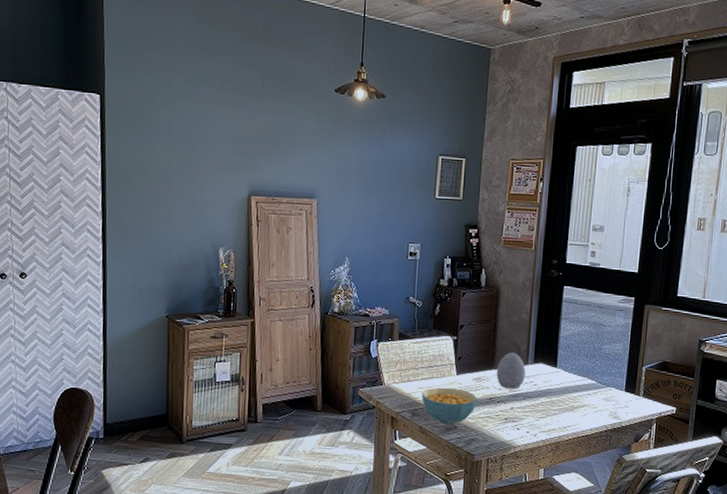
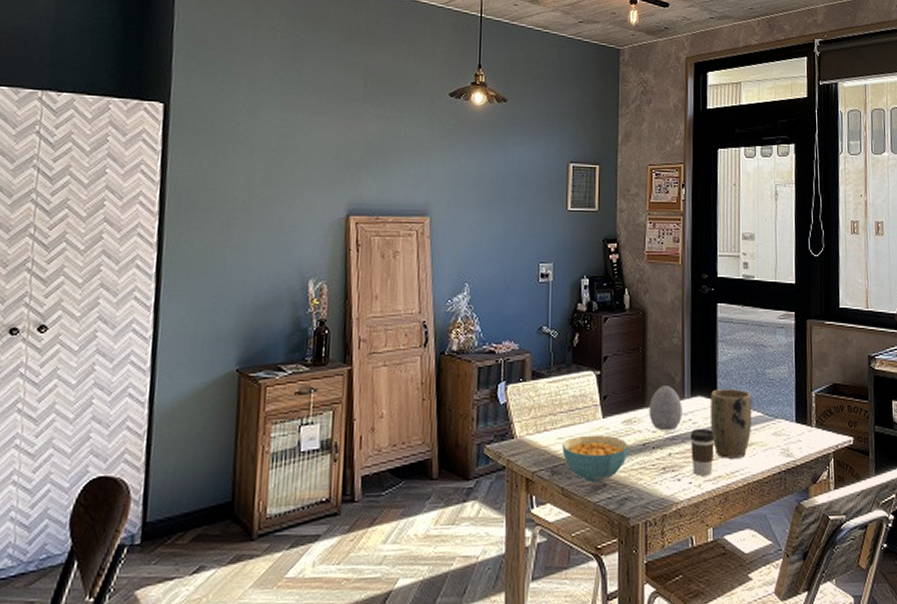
coffee cup: none [530,389,553,427] -> present [690,428,716,476]
plant pot: none [548,358,588,416] -> present [710,389,752,459]

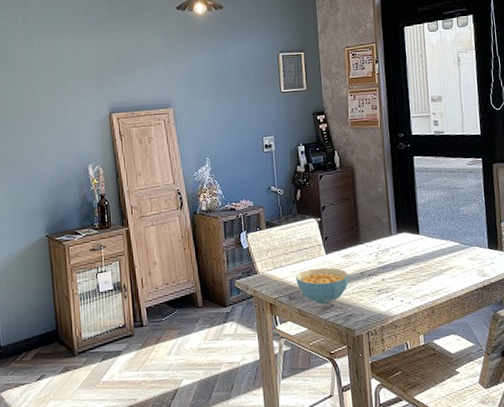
decorative egg: present [649,386,682,431] -> none [362,226,391,262]
coffee cup: present [690,428,716,476] -> none [398,258,421,295]
plant pot: present [710,389,752,459] -> none [413,225,451,281]

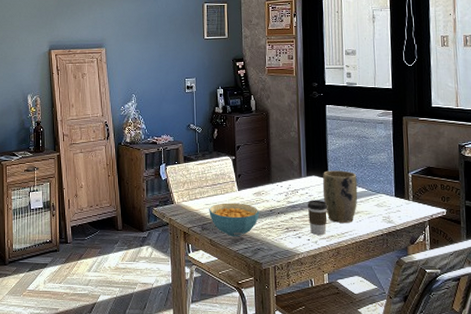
coffee cup: none [398,258,421,295] -> present [307,200,328,235]
plant pot: none [413,225,451,281] -> present [322,170,358,223]

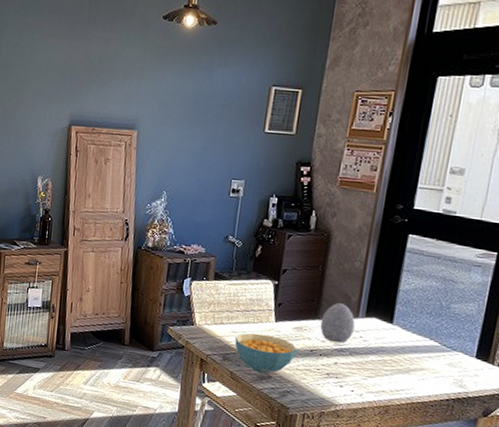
decorative egg: none [273,167,300,201] -> present [320,303,355,343]
coffee cup: present [307,200,328,235] -> none [356,346,385,388]
plant pot: present [322,170,358,223] -> none [381,314,431,380]

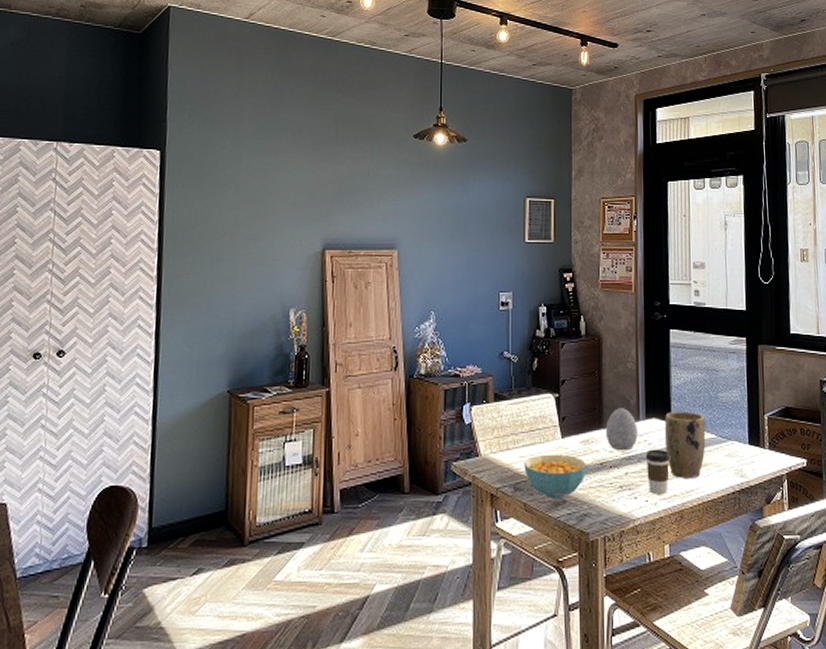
coffee cup: none [356,346,385,388] -> present [645,449,671,494]
plant pot: none [381,314,431,380] -> present [664,411,706,478]

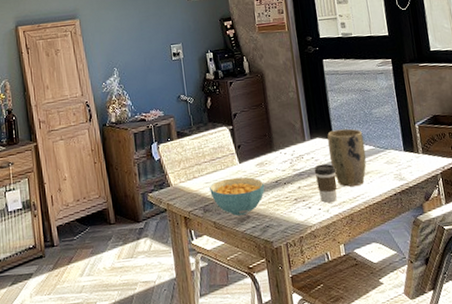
decorative egg: present [605,408,638,451] -> none [276,132,306,169]

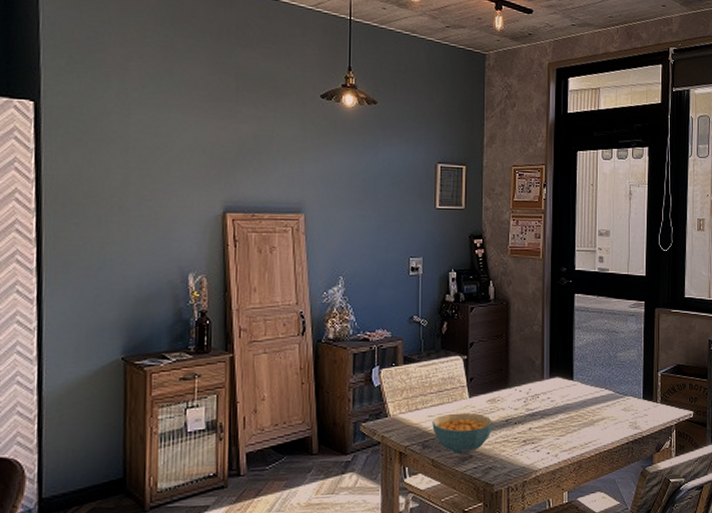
coffee cup: present [314,163,337,203] -> none [548,405,571,447]
plant pot: present [327,128,367,187] -> none [566,370,604,432]

